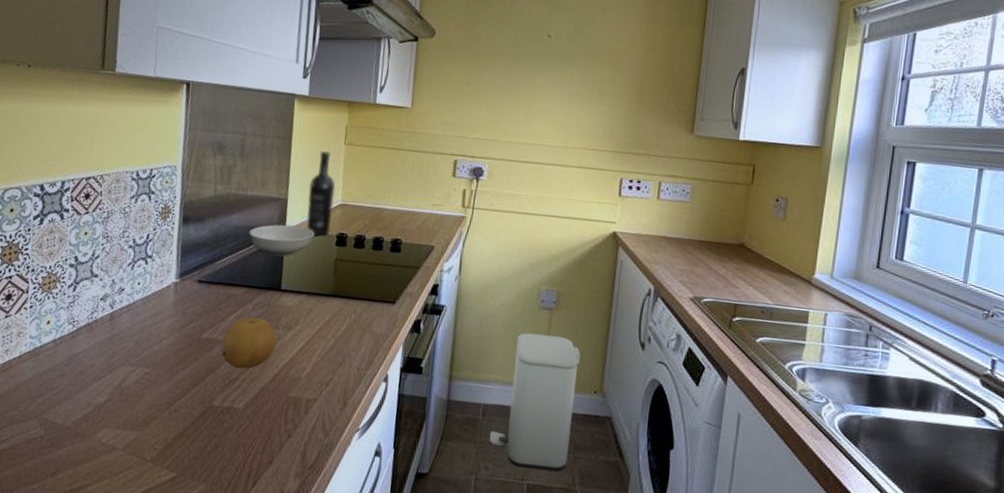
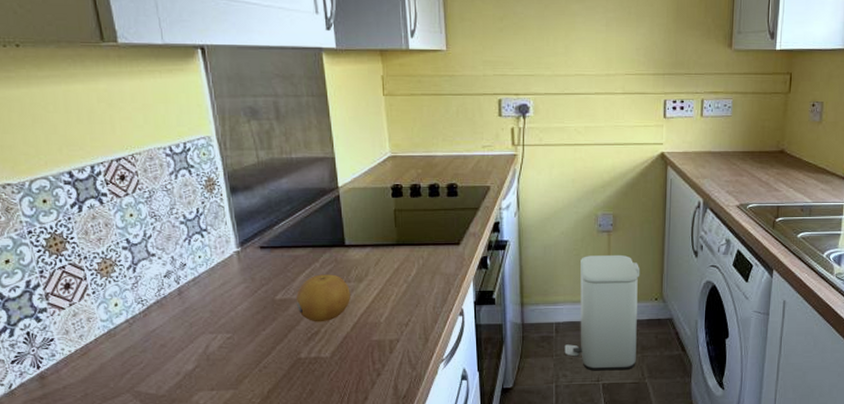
bowl: present [249,224,315,257] -> none [302,183,369,214]
wine bottle: present [306,150,336,237] -> none [353,104,384,190]

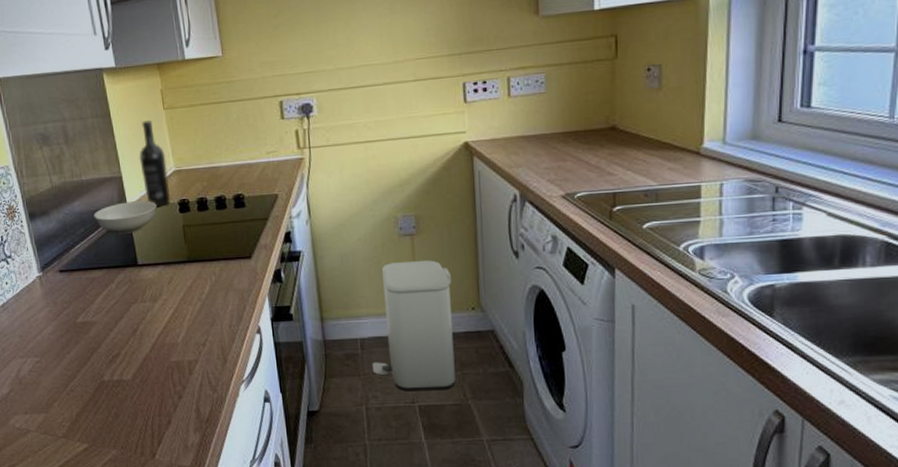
fruit: present [295,274,350,322] -> none [95,295,147,345]
bowl: none [302,183,369,214] -> present [93,200,157,234]
wine bottle: none [353,104,384,190] -> present [138,119,170,207]

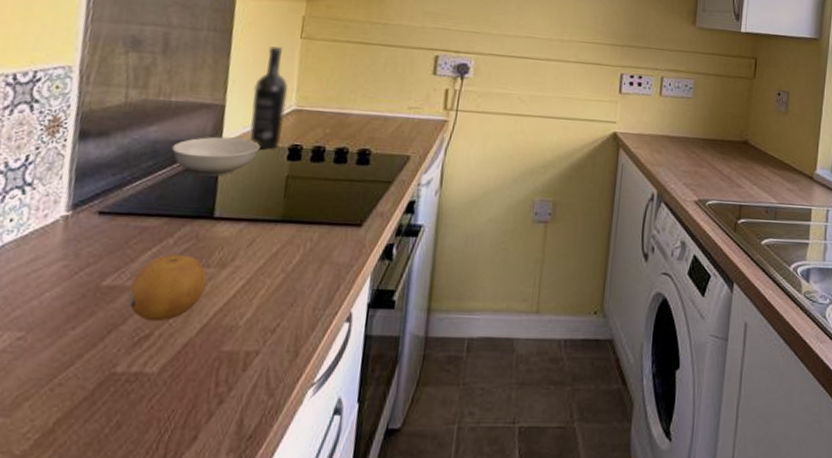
fruit: none [95,295,147,345] -> present [128,254,207,322]
pedal bin: present [372,259,456,392] -> none [474,251,580,409]

